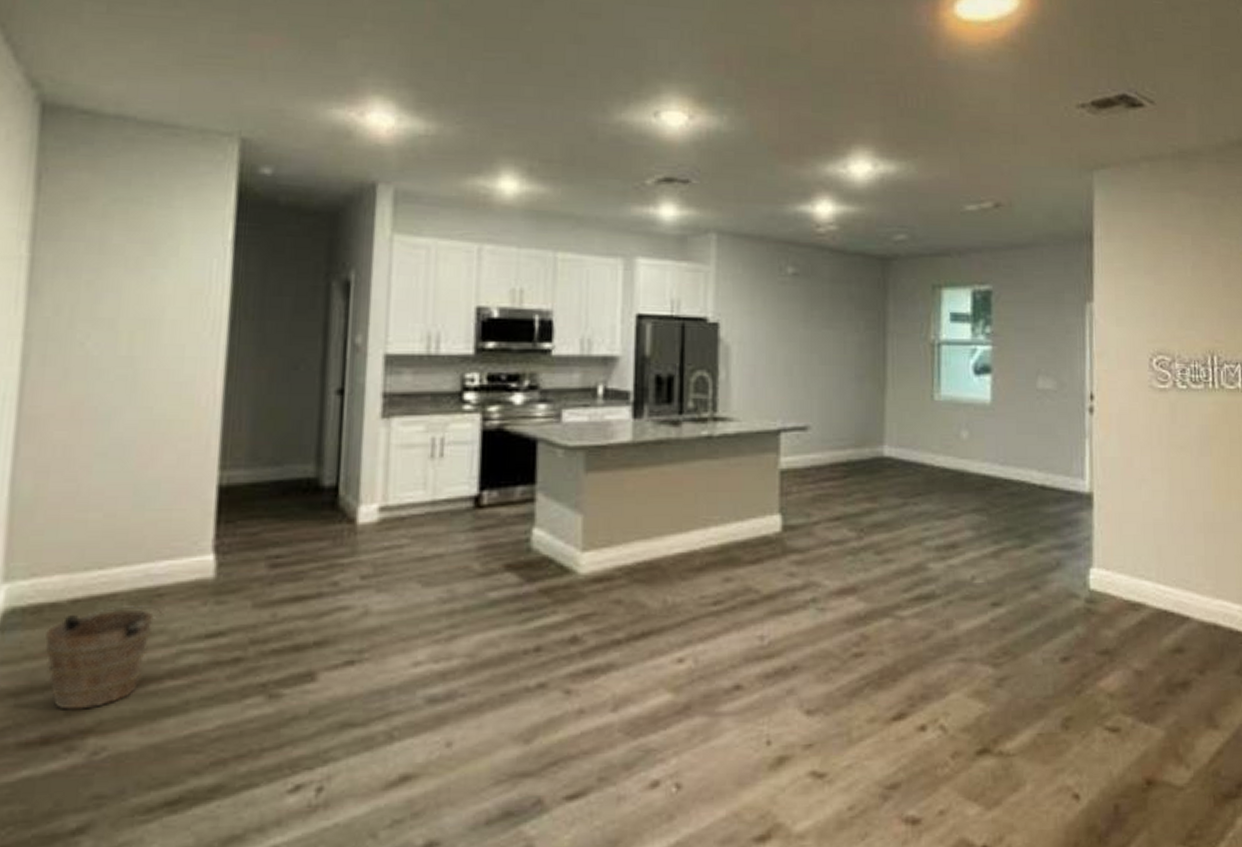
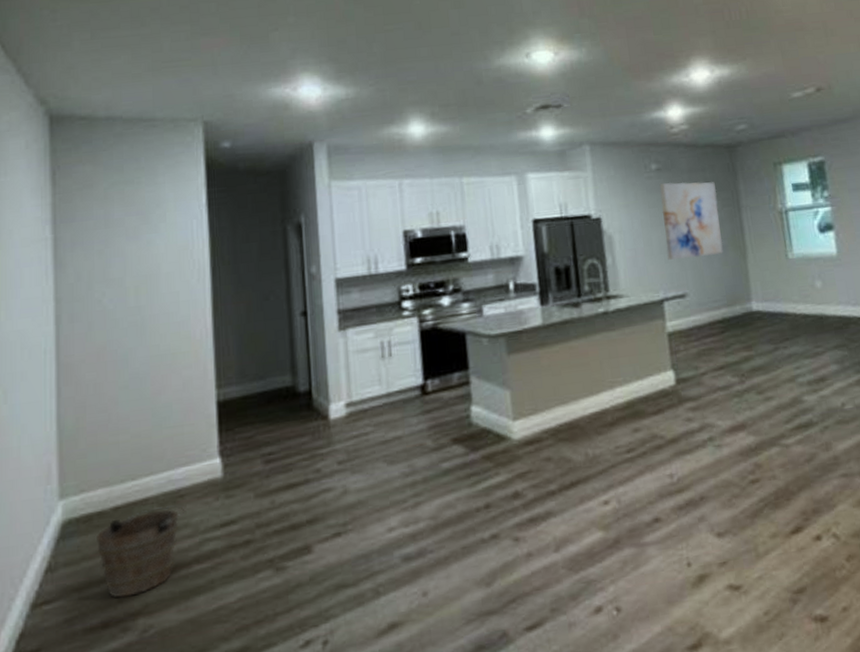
wall art: none [792,291,861,385] -> present [659,182,723,260]

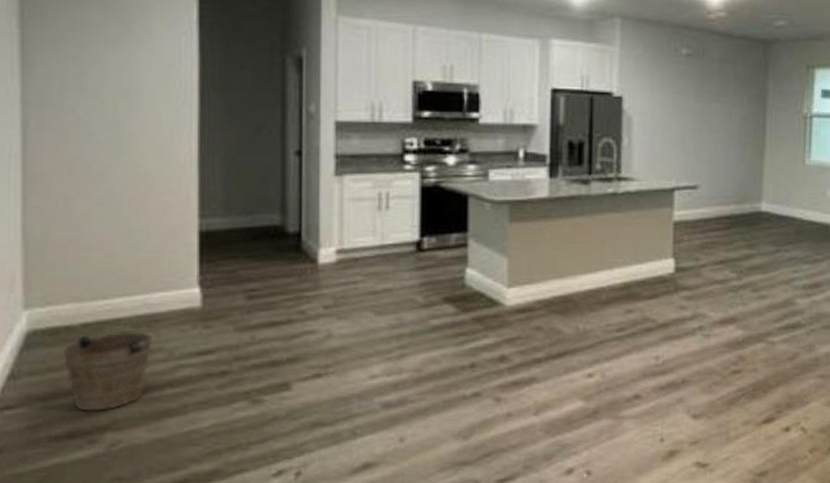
wall art: present [659,182,723,260] -> none [685,69,745,151]

